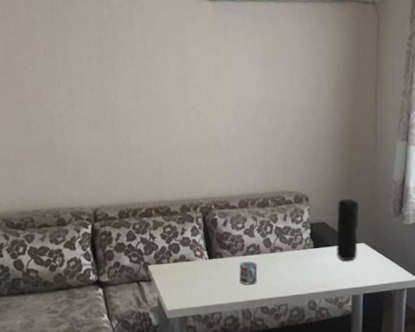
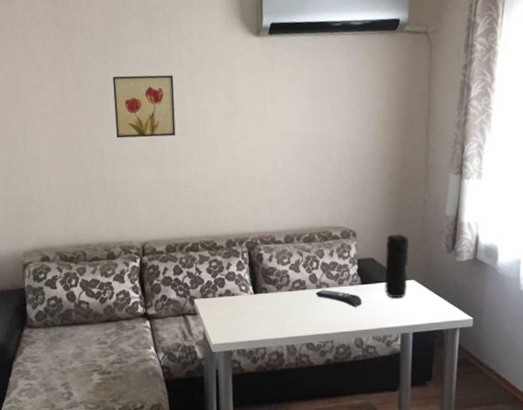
wall art: none [60,36,128,101] -> present [112,75,176,139]
cup: present [239,261,258,285] -> none [284,297,303,321]
remote control: none [269,254,314,270] -> present [315,290,362,307]

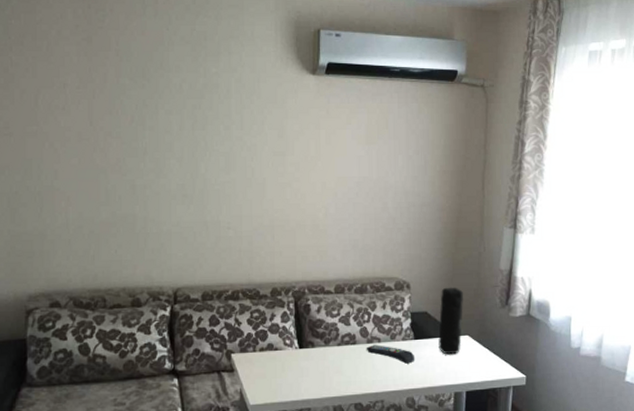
wall art: present [112,75,176,139] -> none [150,103,220,173]

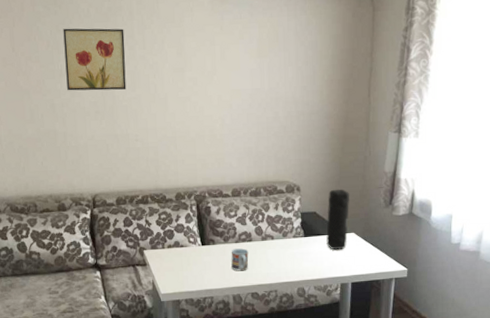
wall art: none [150,103,220,173] -> present [63,28,127,91]
cup: none [332,352,352,379] -> present [231,248,249,271]
remote control: present [366,345,414,364] -> none [260,242,304,258]

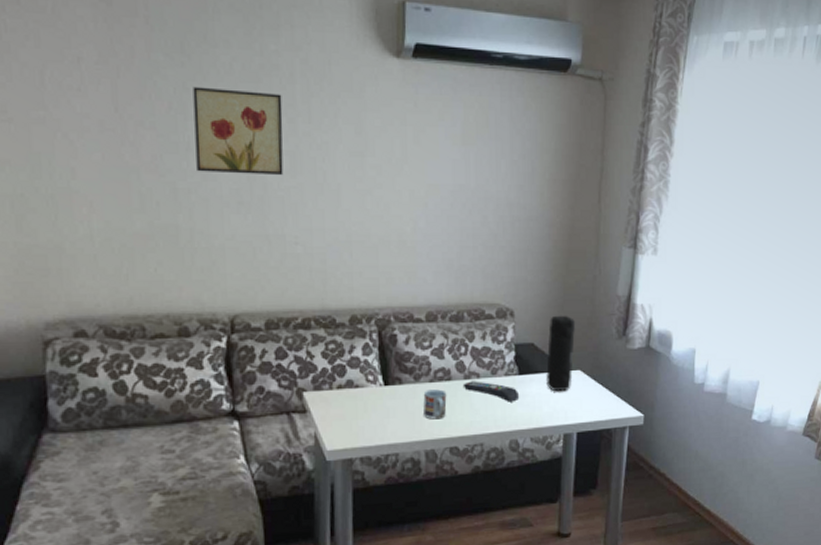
remote control: none [260,242,304,258] -> present [462,381,519,402]

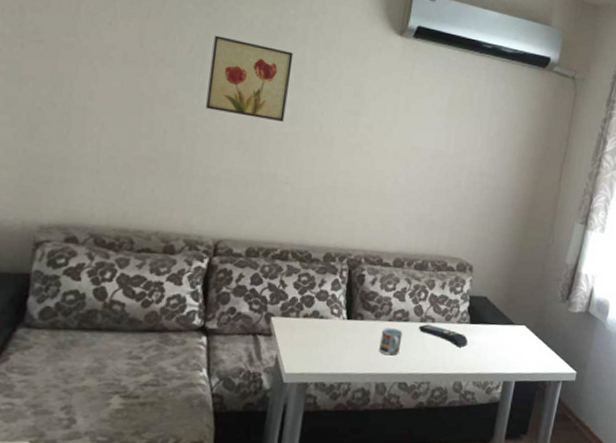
speaker: present [546,315,576,392] -> none [493,274,527,343]

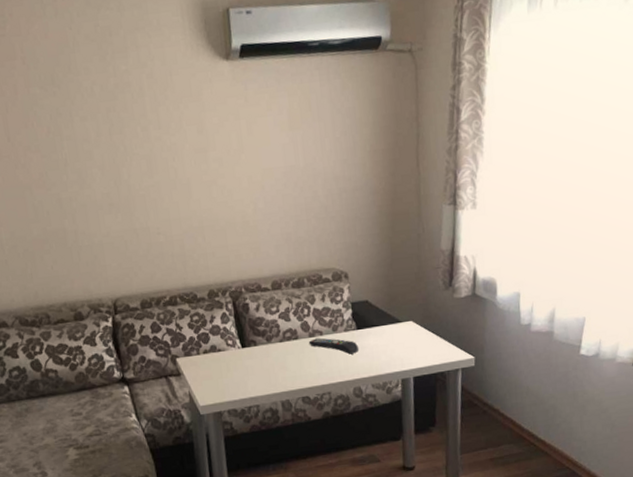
wall art: present [206,35,294,123] -> none [64,107,143,183]
cup: present [379,328,403,356] -> none [275,347,296,374]

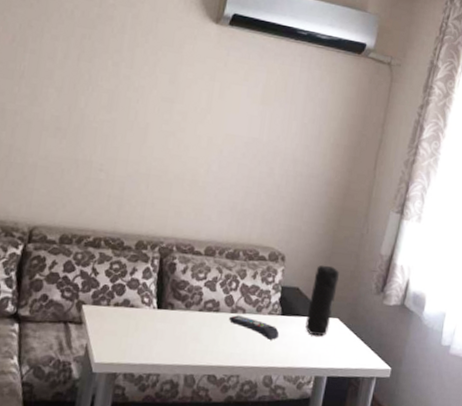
speaker: none [380,272,406,342] -> present [305,265,340,337]

